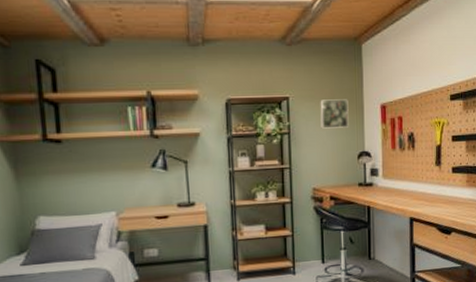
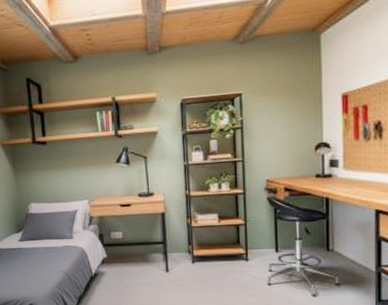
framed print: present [320,99,349,129] -> none [274,91,306,122]

